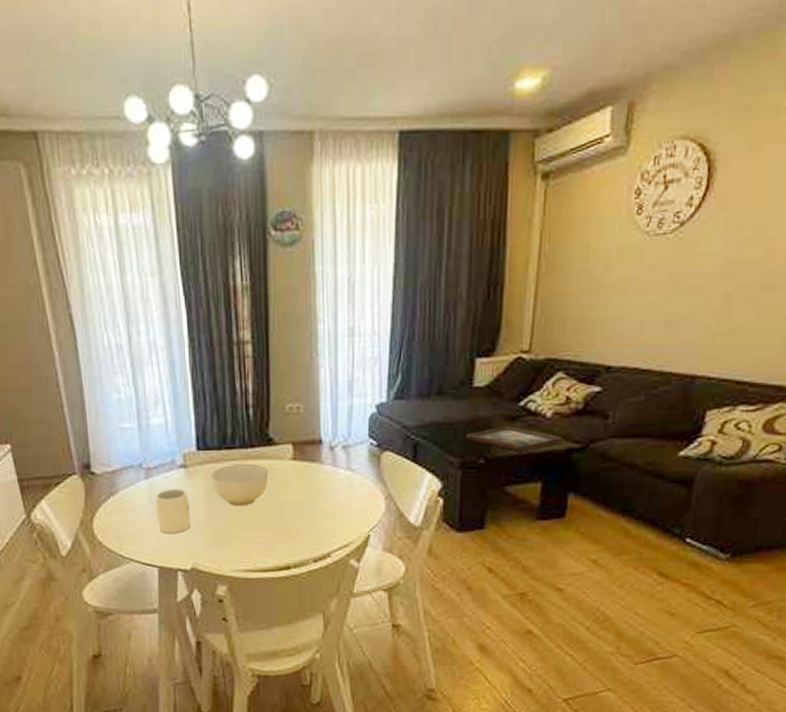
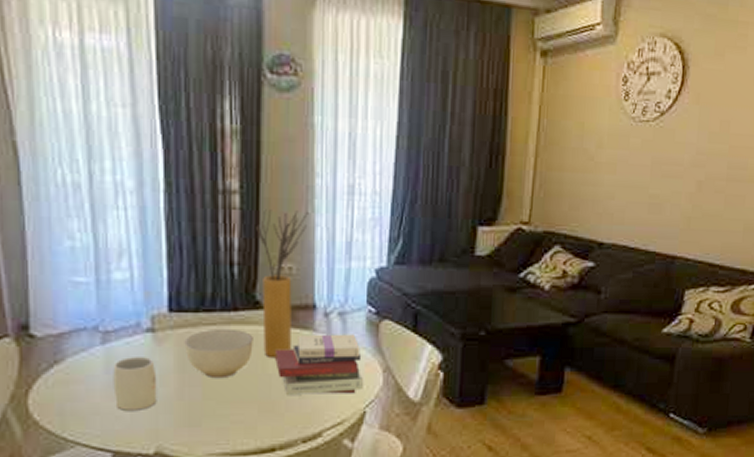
vase: none [267,355,313,489] -> present [256,209,308,359]
books: none [288,465,366,520] -> present [275,334,363,395]
decorative tray: present [466,426,564,452] -> none [467,297,561,324]

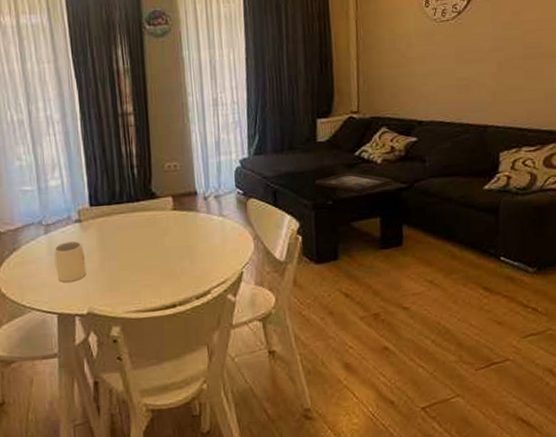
bowl: present [184,328,253,377] -> none [102,215,153,253]
vase: present [256,209,308,359] -> none [148,122,185,235]
books: present [275,334,363,395] -> none [170,212,239,262]
decorative tray: none [467,297,561,324] -> present [315,172,393,193]

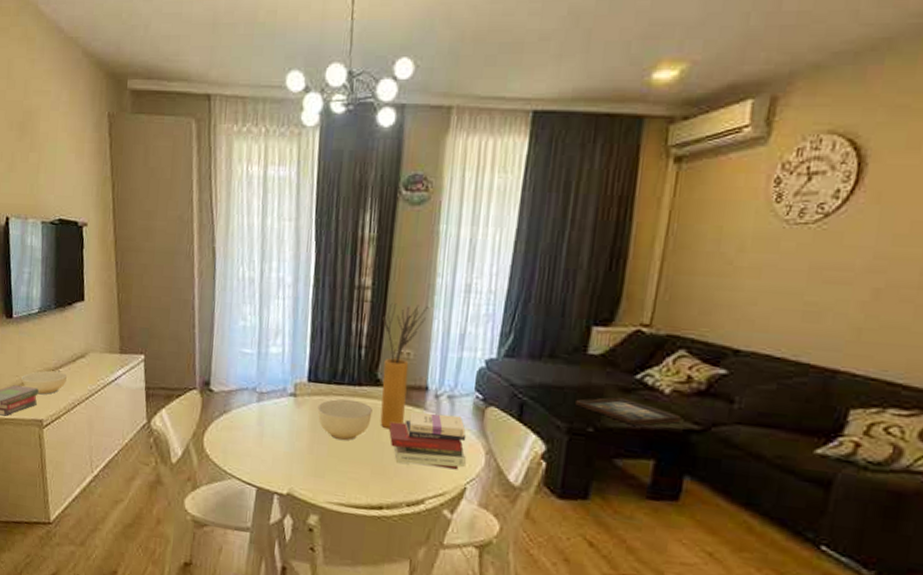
mug: present [54,241,87,282] -> none [262,414,295,458]
bowl: none [102,215,153,253] -> present [317,399,372,440]
vase: none [148,122,185,235] -> present [380,303,428,430]
books: none [170,212,239,262] -> present [389,412,467,470]

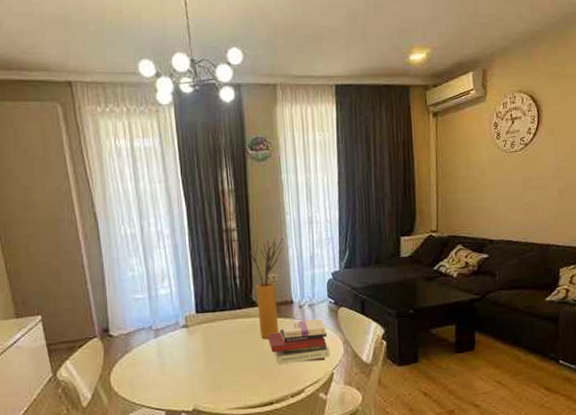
bowl: present [317,399,372,440] -> none [207,321,253,356]
decorative tray: present [576,397,682,426] -> none [399,284,467,303]

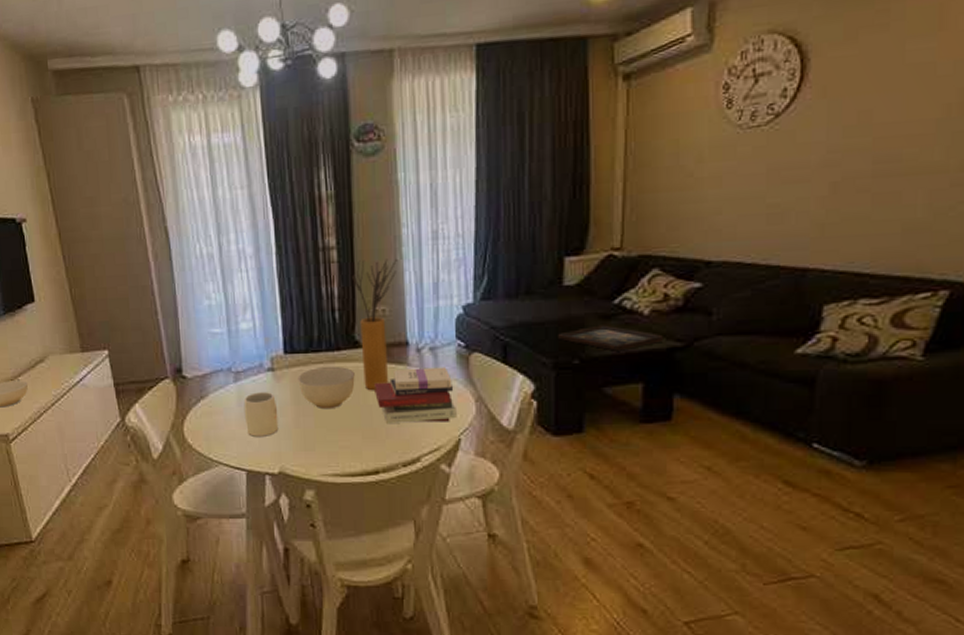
mug: none [162,345,192,382] -> present [243,392,279,436]
bowl: none [207,321,253,356] -> present [298,366,355,408]
decorative tray: none [399,284,467,303] -> present [558,325,664,351]

